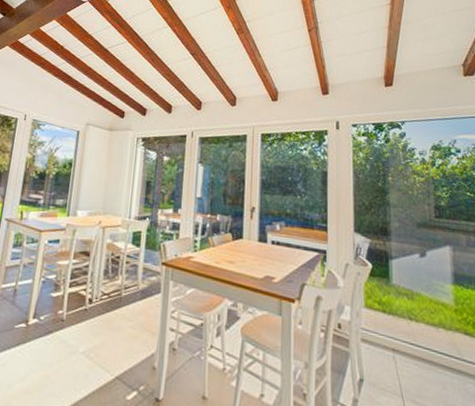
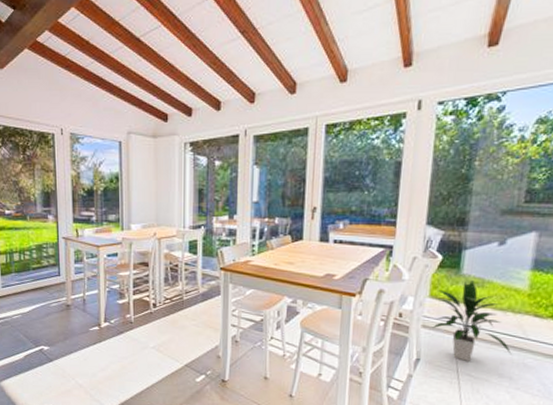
indoor plant: none [368,292,452,384] -> present [432,280,512,361]

